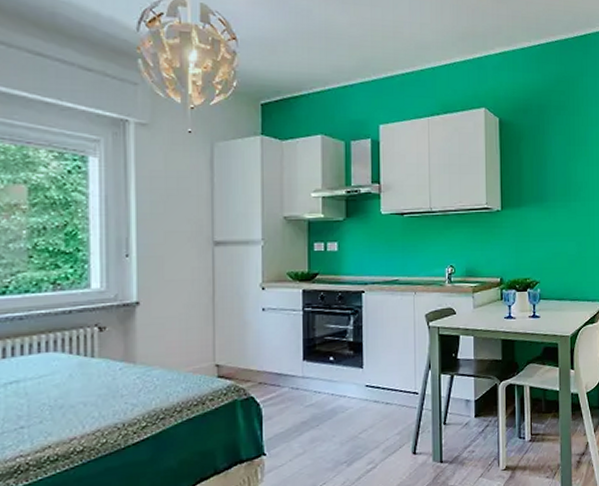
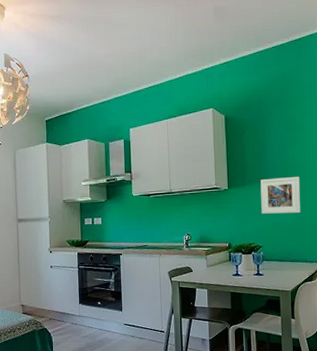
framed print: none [539,198,583,243] -> present [260,176,301,214]

